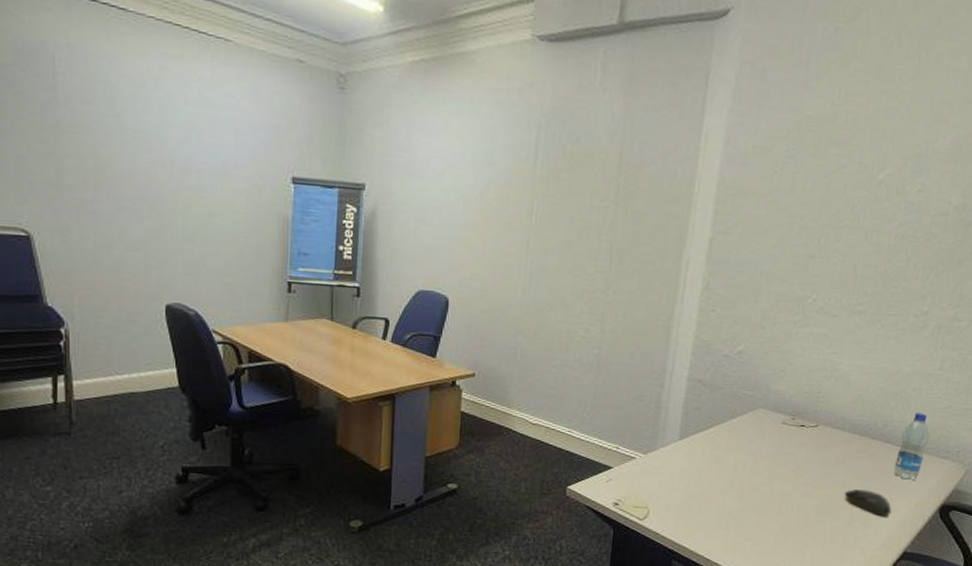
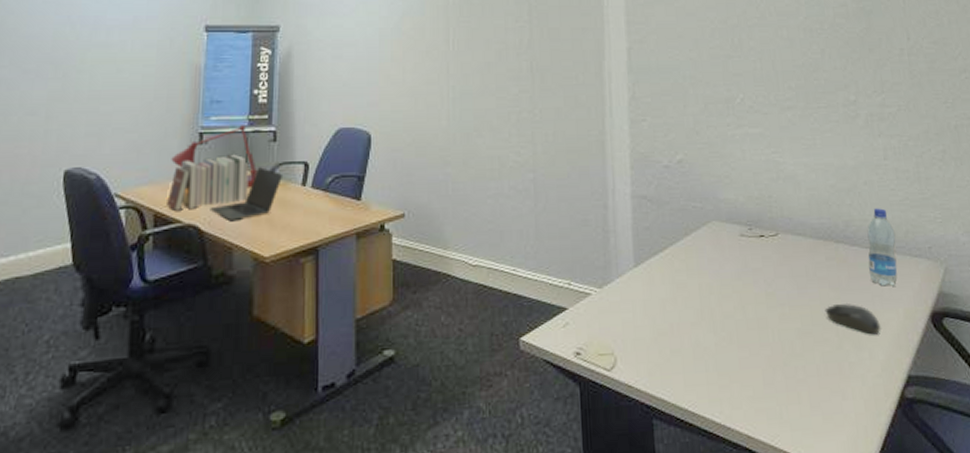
books: none [259,304,334,350] -> present [167,154,249,211]
desk lamp: none [262,278,341,337] -> present [171,125,257,188]
laptop: none [298,319,366,365] -> present [210,167,284,222]

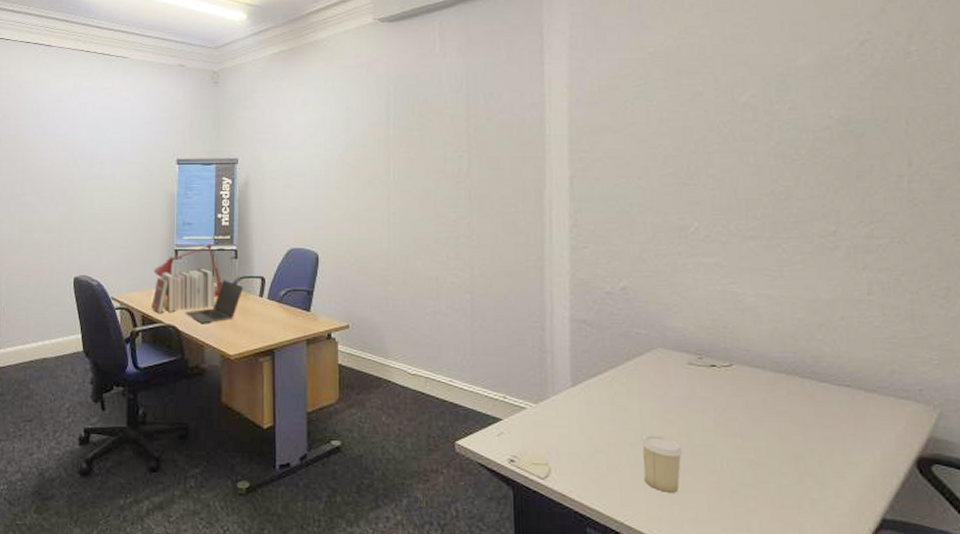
cup: none [701,311,738,372] -> present [641,434,682,493]
computer mouse: present [824,302,881,334] -> none [783,439,852,472]
bottle: present [867,208,898,287] -> none [840,345,877,427]

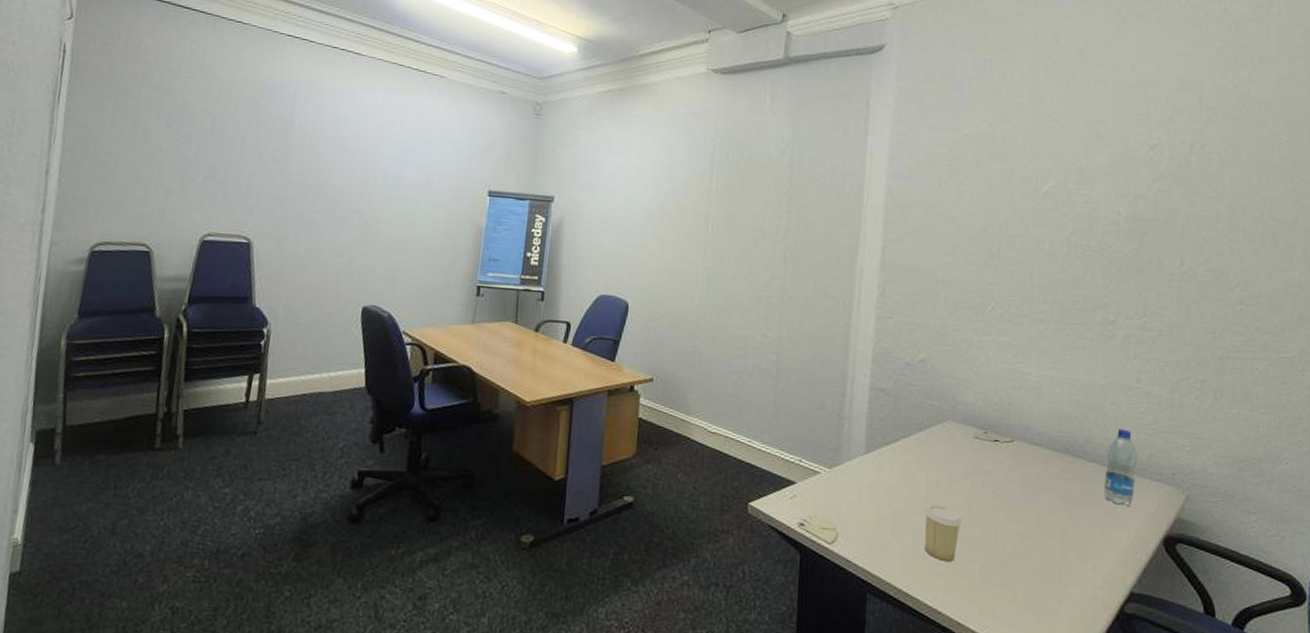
books: present [151,268,215,313] -> none [446,307,518,352]
desk lamp: present [153,244,222,297] -> none [452,283,525,340]
laptop: present [185,280,244,324] -> none [482,322,548,367]
bottle: none [840,345,877,427] -> present [1103,429,1137,506]

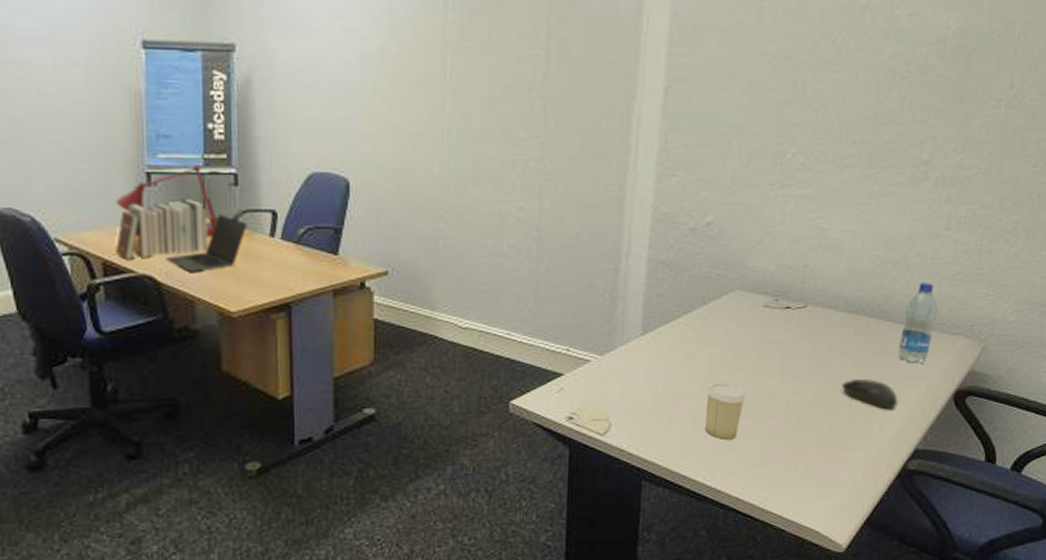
books: none [446,307,518,352] -> present [116,198,208,259]
desk lamp: none [452,283,525,340] -> present [116,165,217,238]
laptop: none [482,322,548,367] -> present [165,214,248,273]
computer mouse: none [1052,515,1109,548] -> present [841,378,898,409]

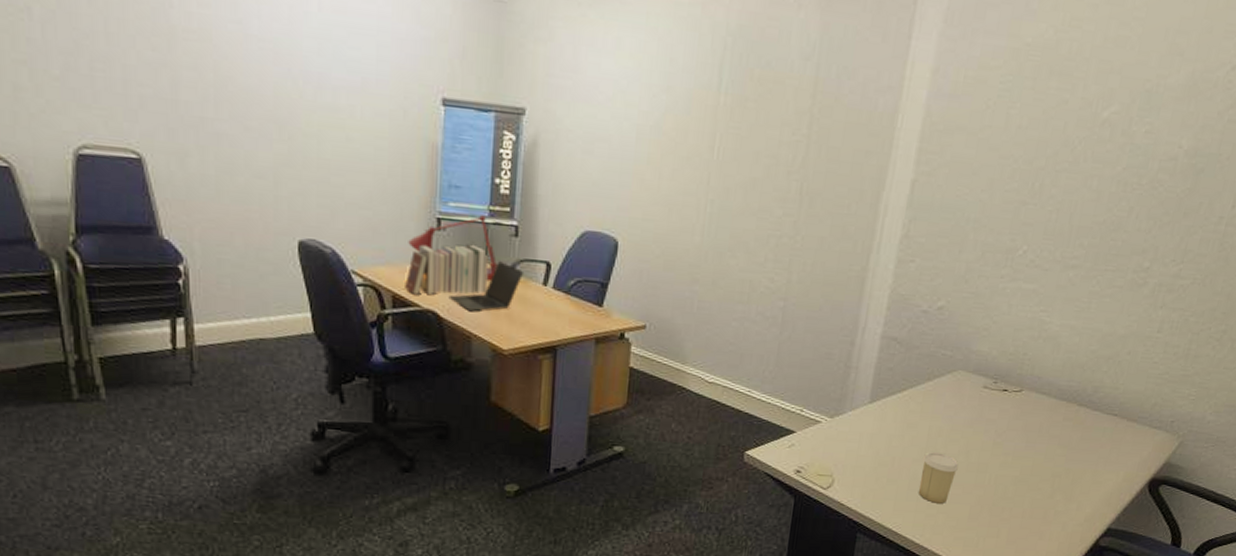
computer mouse: present [841,378,898,409] -> none [1046,460,1097,490]
bottle: present [898,282,938,363] -> none [1102,378,1143,451]

